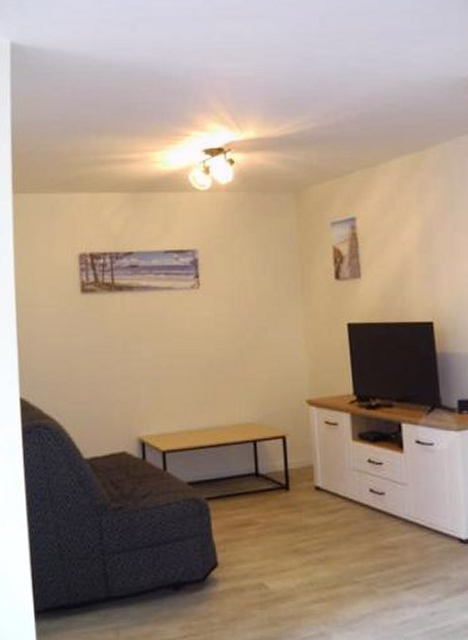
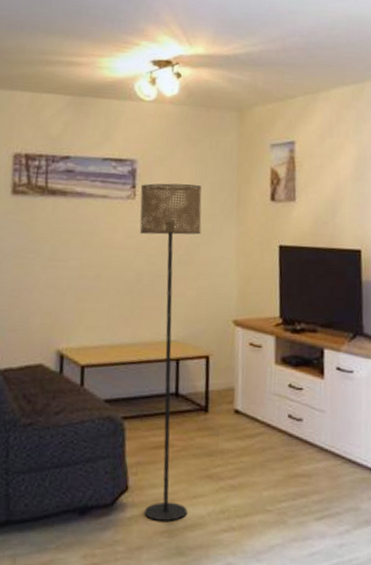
floor lamp: none [204,270,277,594] -> present [139,183,202,521]

